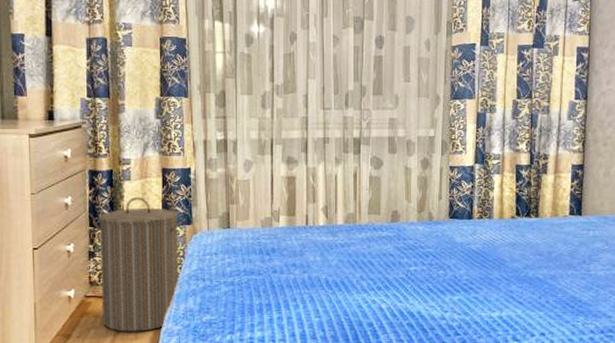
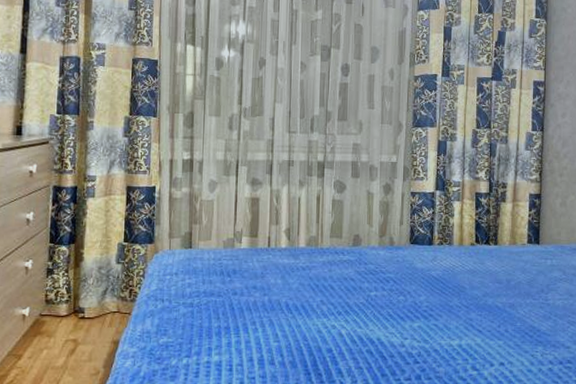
laundry hamper: present [93,196,185,332] -> none [53,214,148,354]

